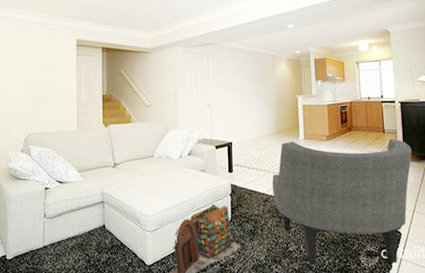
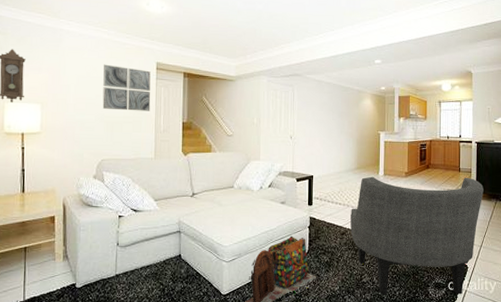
wall art: none [27,44,72,87] -> present [102,64,151,111]

